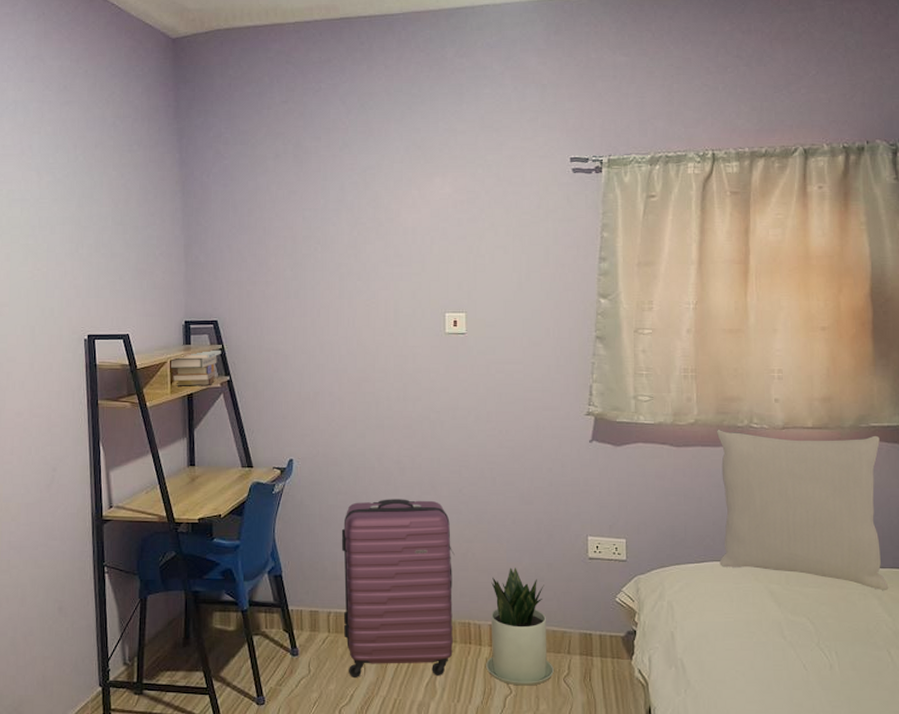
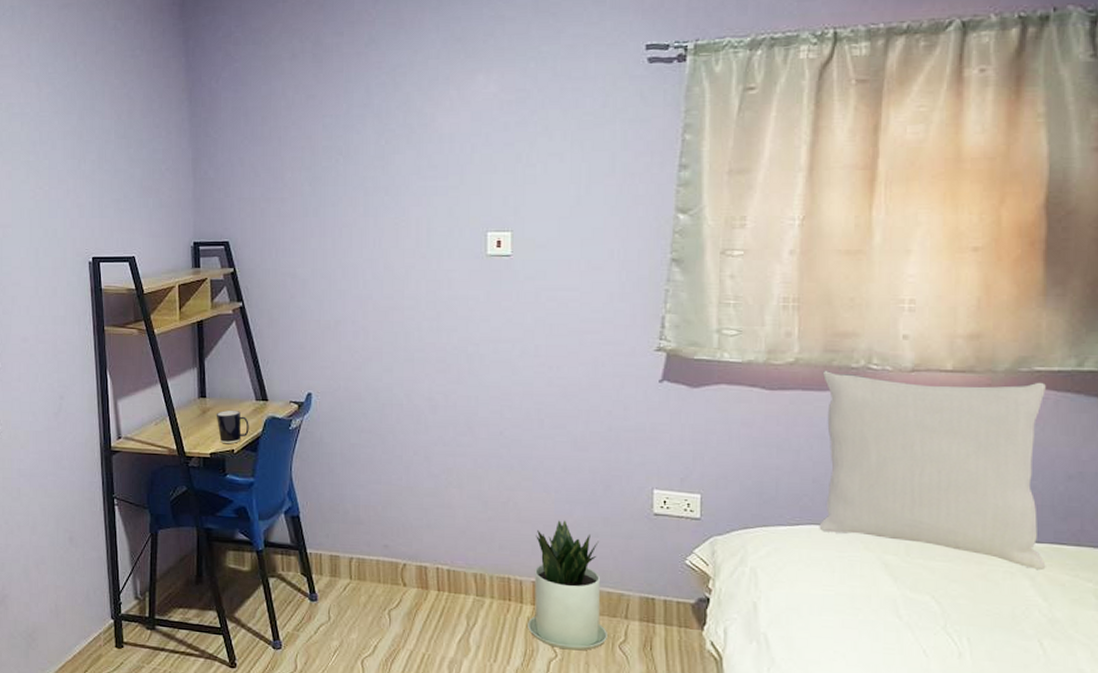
books: present [171,349,222,386] -> none [180,273,234,313]
mug: none [204,477,235,510] -> present [216,410,249,444]
suitcase: present [341,499,455,677] -> none [364,439,494,633]

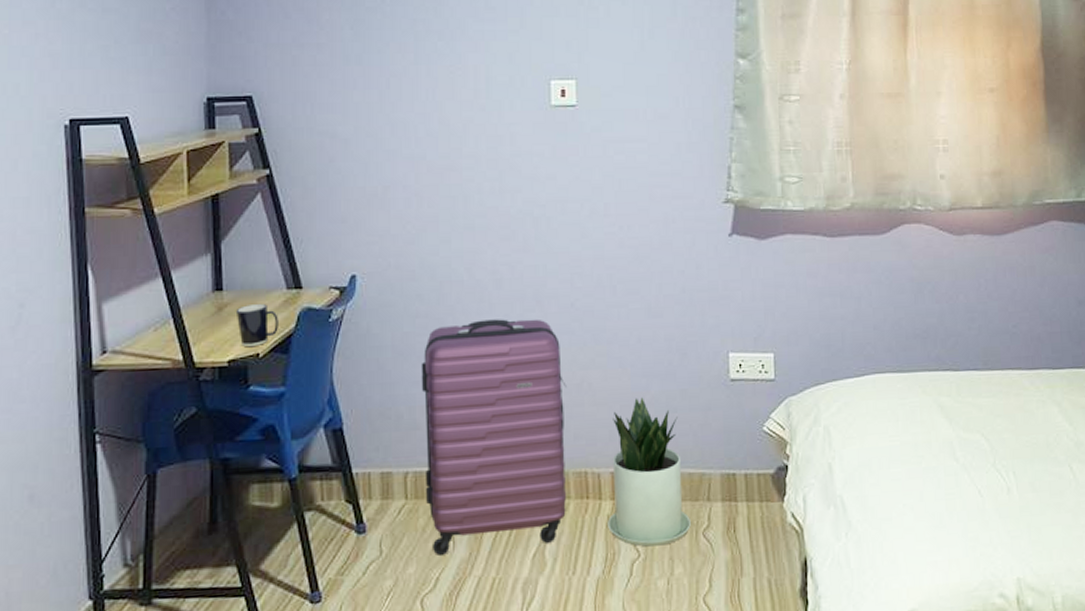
suitcase: none [364,439,494,633] -> present [421,319,567,555]
pillow: present [819,370,1046,569] -> none [875,213,1069,395]

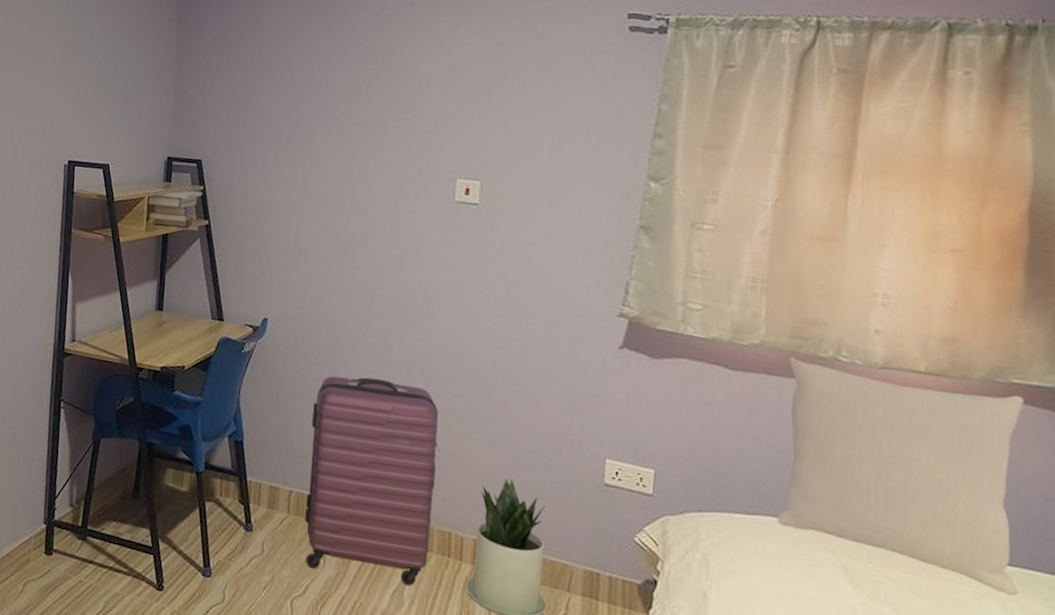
books: none [188,134,259,185] -> present [148,190,203,228]
mug: present [235,303,278,348] -> none [170,325,203,360]
pillow: none [875,213,1069,395] -> present [777,356,1024,595]

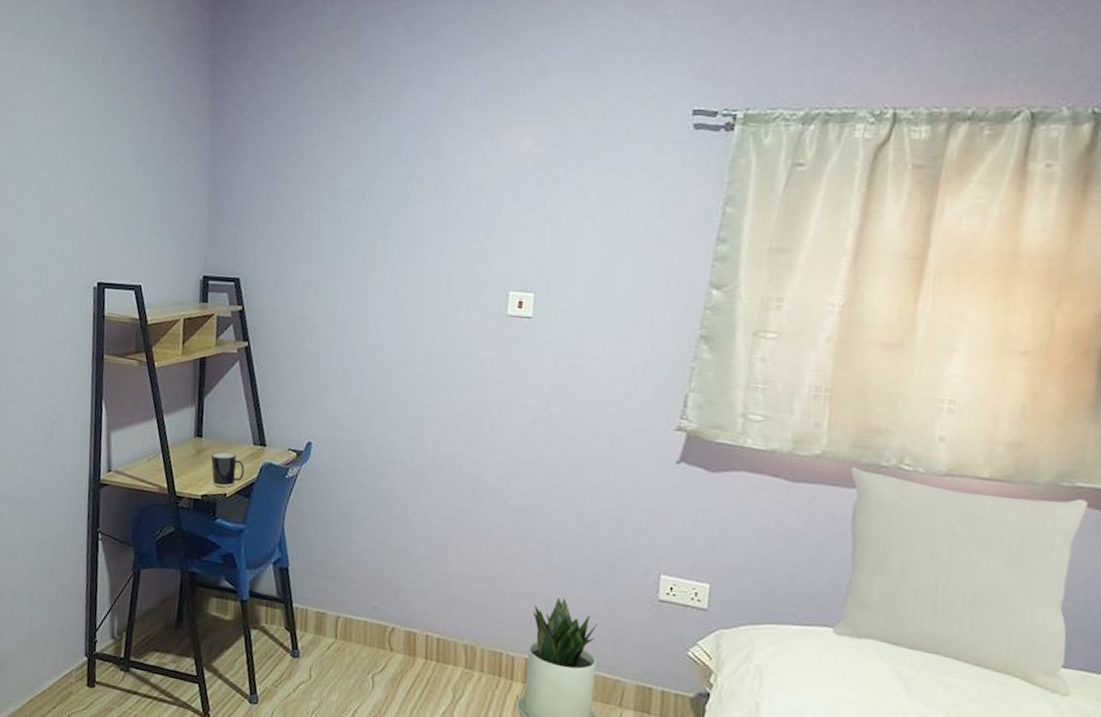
books: present [148,190,203,228] -> none [184,310,242,350]
mug: none [170,325,203,360] -> present [210,452,245,488]
suitcase: present [304,376,441,586] -> none [352,499,492,706]

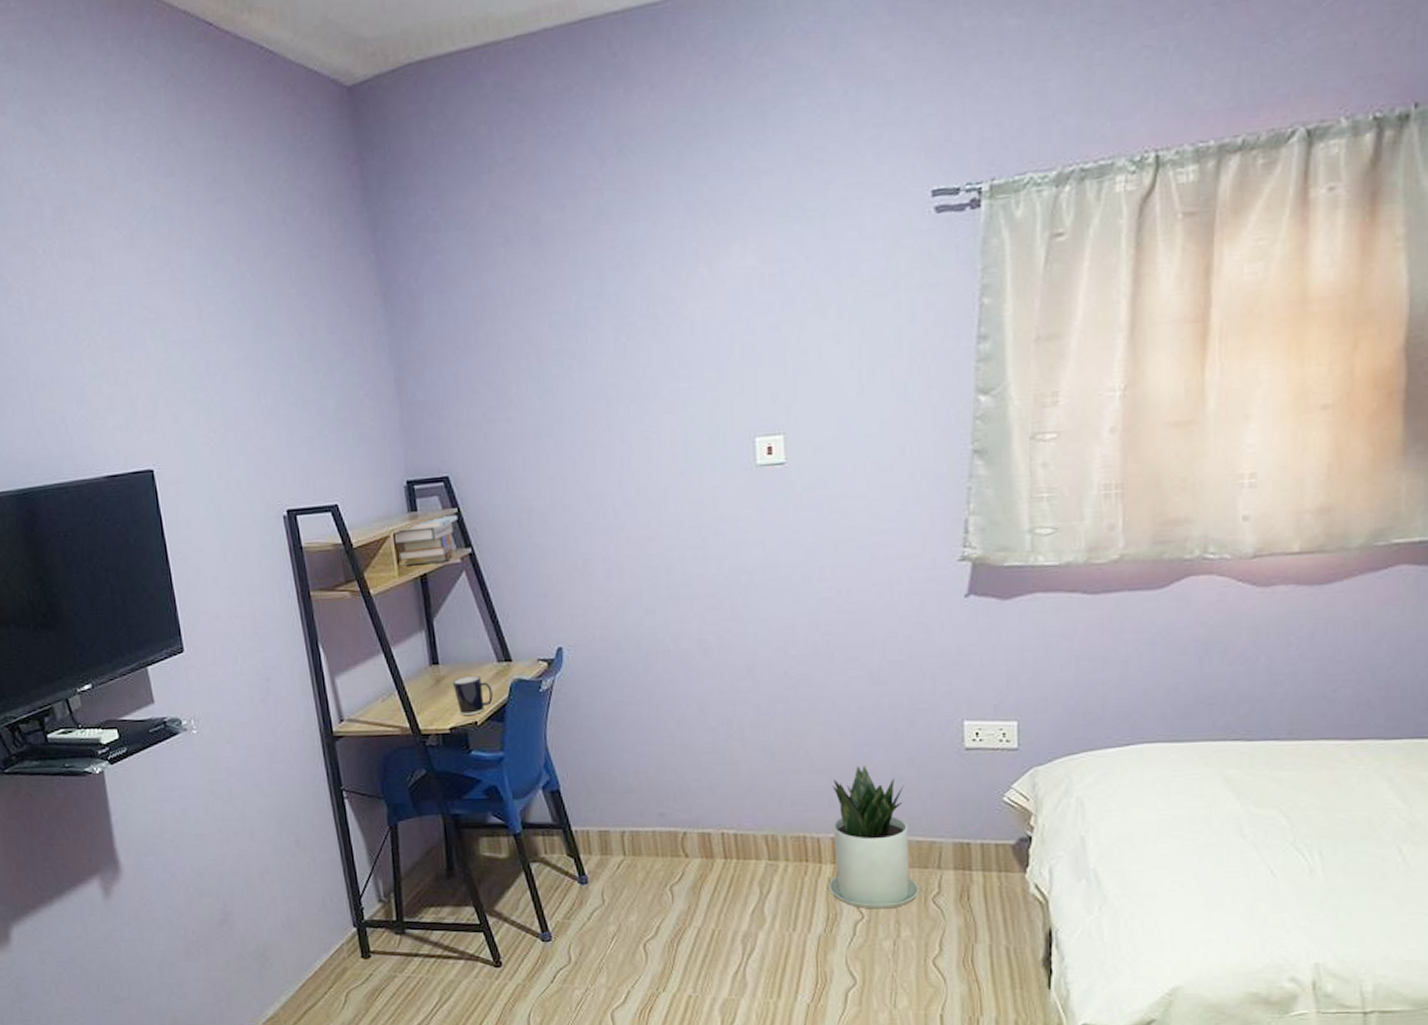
books: none [184,310,242,350] -> present [395,514,459,566]
pillow: present [832,466,1088,697] -> none [1151,556,1406,769]

